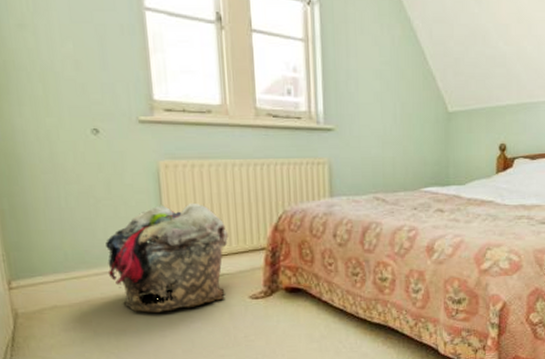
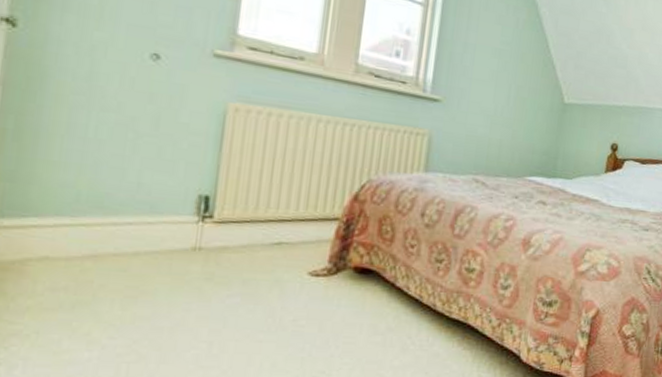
laundry basket: present [106,202,229,313] -> none [132,152,298,280]

